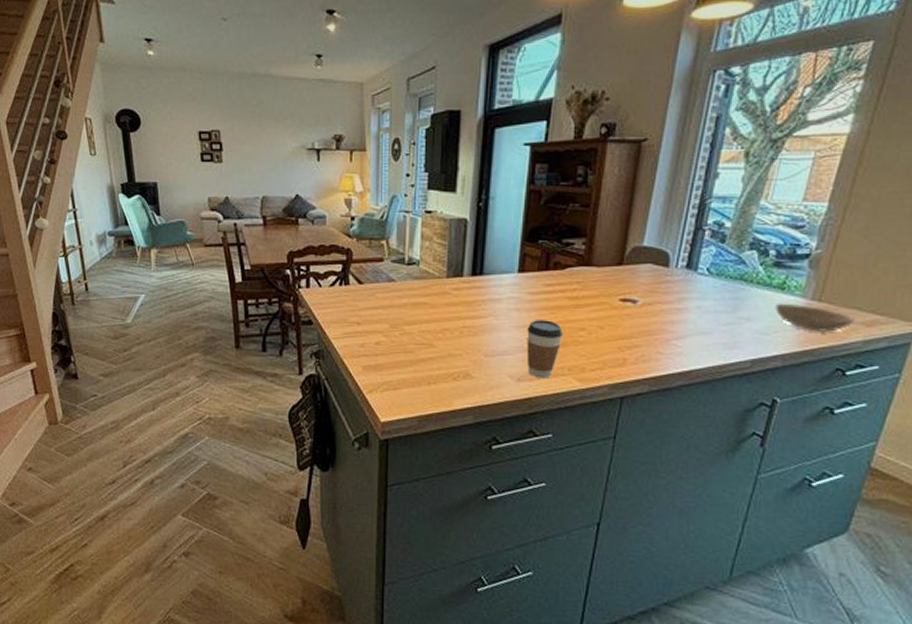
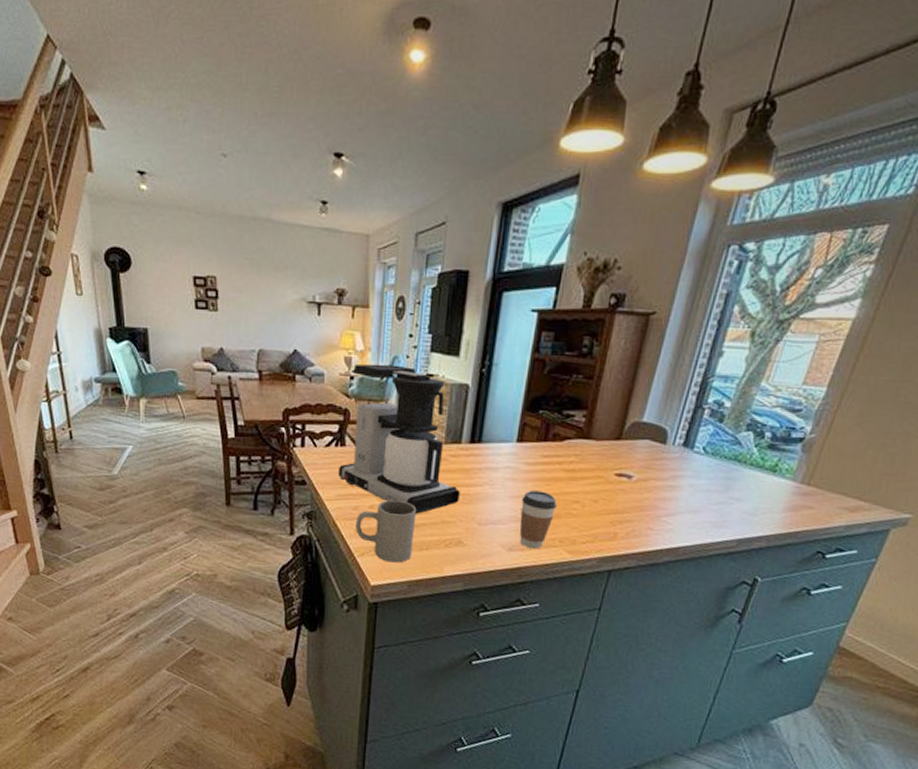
coffee maker: none [344,204,465,350] -> present [338,364,460,515]
mug: none [362,336,423,398] -> present [354,500,417,563]
bowl: present [775,303,855,332] -> none [765,485,840,516]

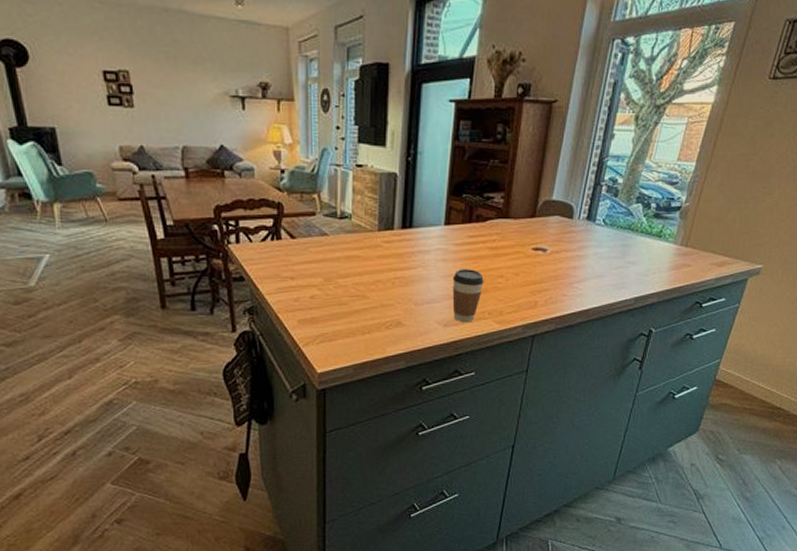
coffee maker: present [338,364,460,515] -> none [277,157,396,301]
mug: present [354,500,417,563] -> none [297,289,357,349]

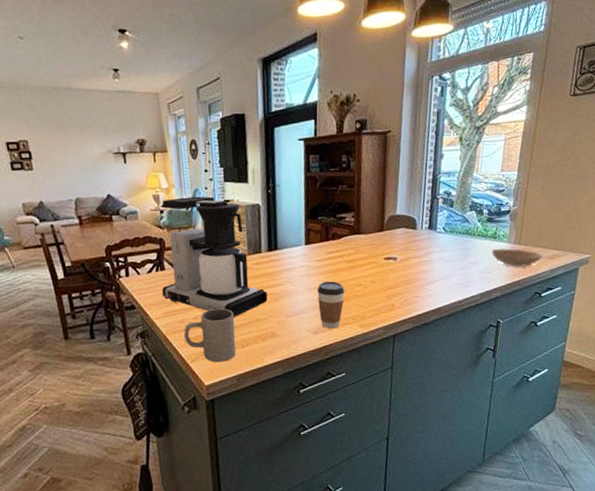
coffee maker: none [277,157,396,301] -> present [160,196,268,318]
mug: none [297,289,357,349] -> present [183,308,237,363]
bowl: none [654,248,711,272] -> present [491,248,543,267]

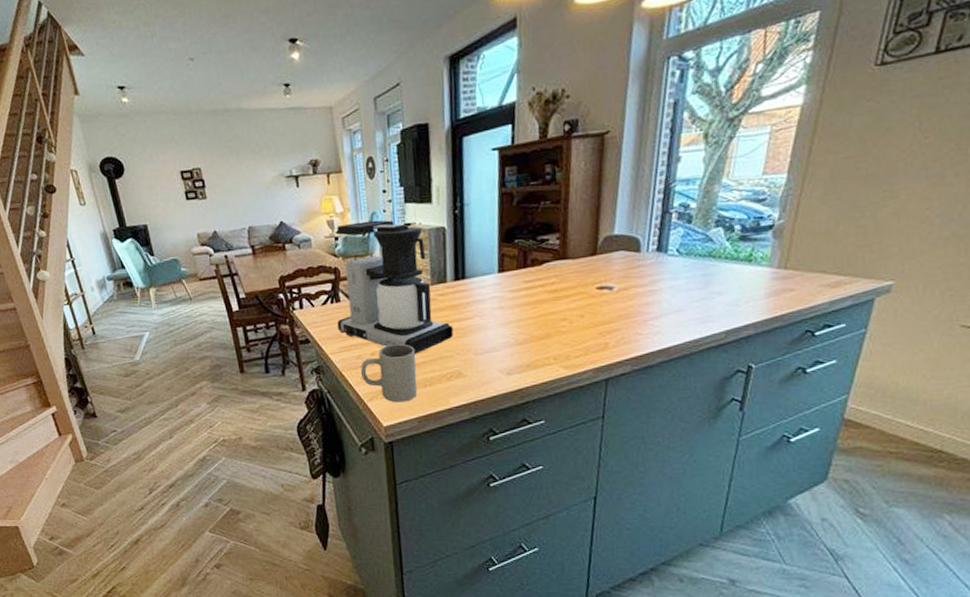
coffee cup: present [317,281,345,329] -> none [512,314,546,370]
bowl: present [491,248,543,267] -> none [744,274,820,298]

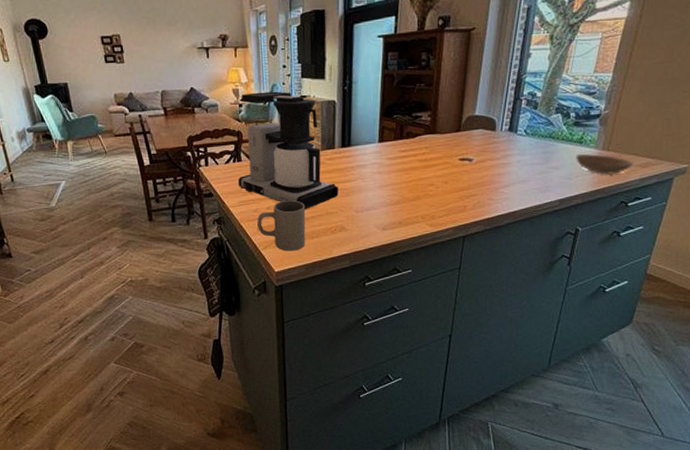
bowl: none [744,274,820,298] -> present [576,153,634,174]

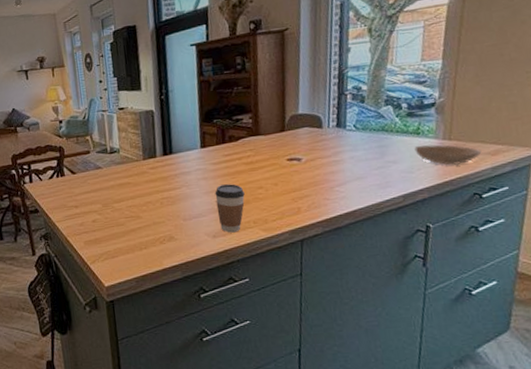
coffee maker: present [238,91,339,211] -> none [59,105,164,222]
mug: present [256,200,306,251] -> none [83,212,135,265]
coffee cup: none [388,179,416,226] -> present [215,184,245,233]

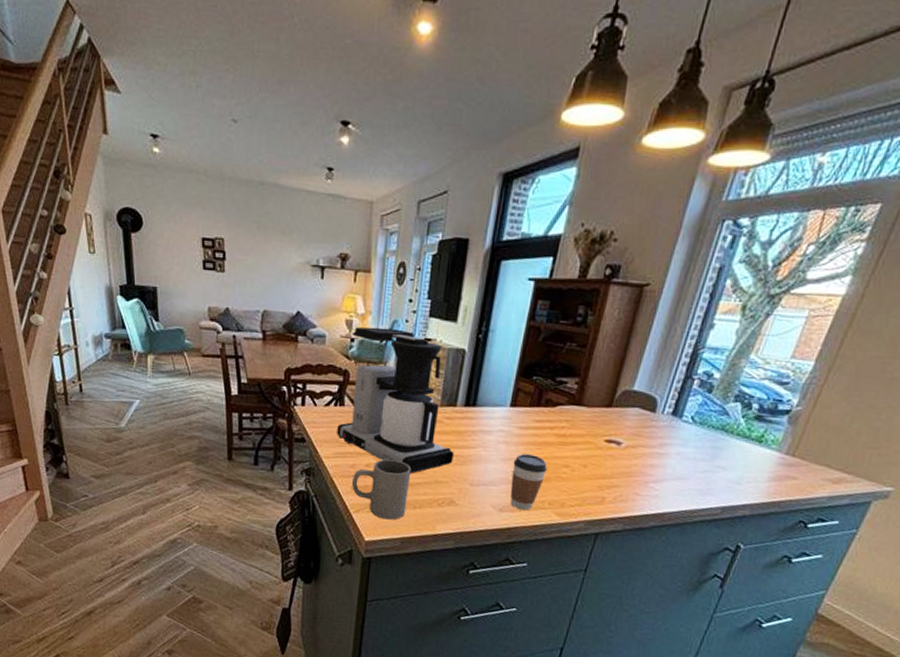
coffee maker: none [59,105,164,222] -> present [337,327,454,475]
mug: none [83,212,135,265] -> present [351,459,412,520]
bowl: present [414,144,482,165] -> none [750,455,824,486]

